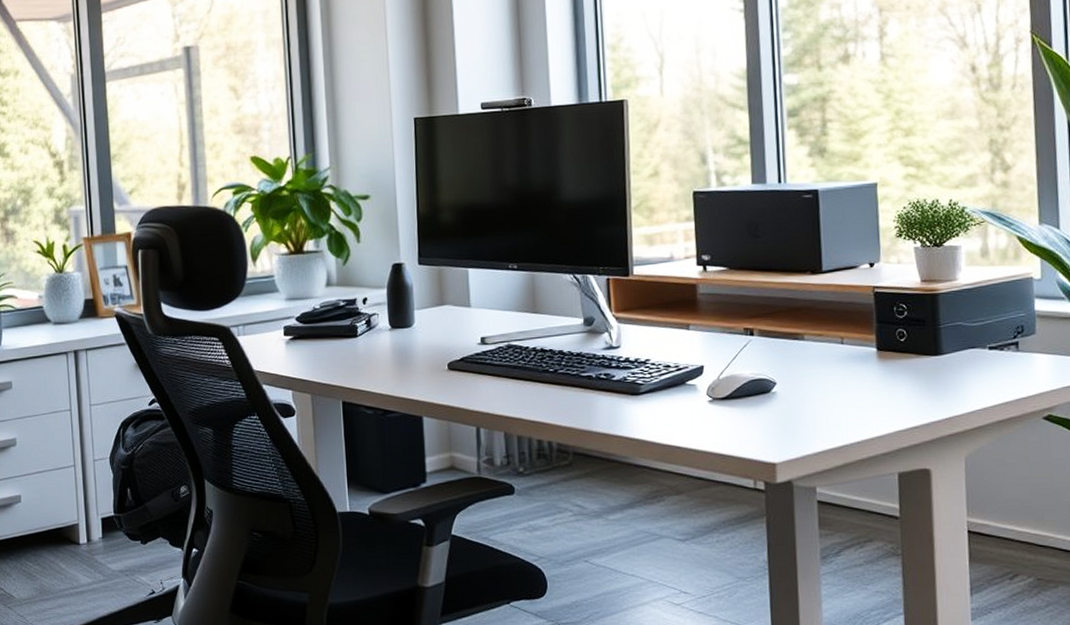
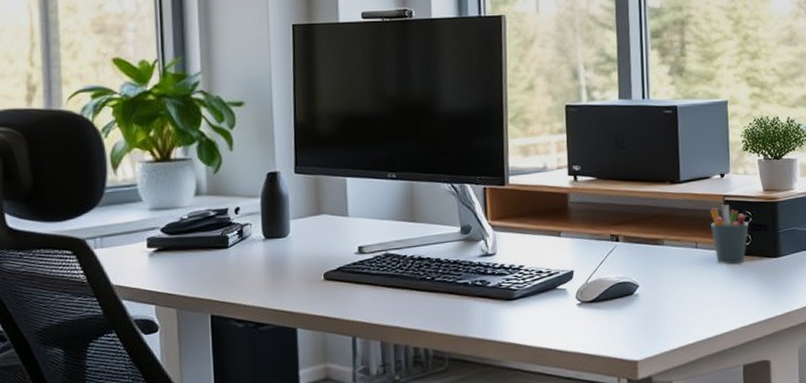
pen holder: none [858,296,904,362] -> present [710,204,749,264]

